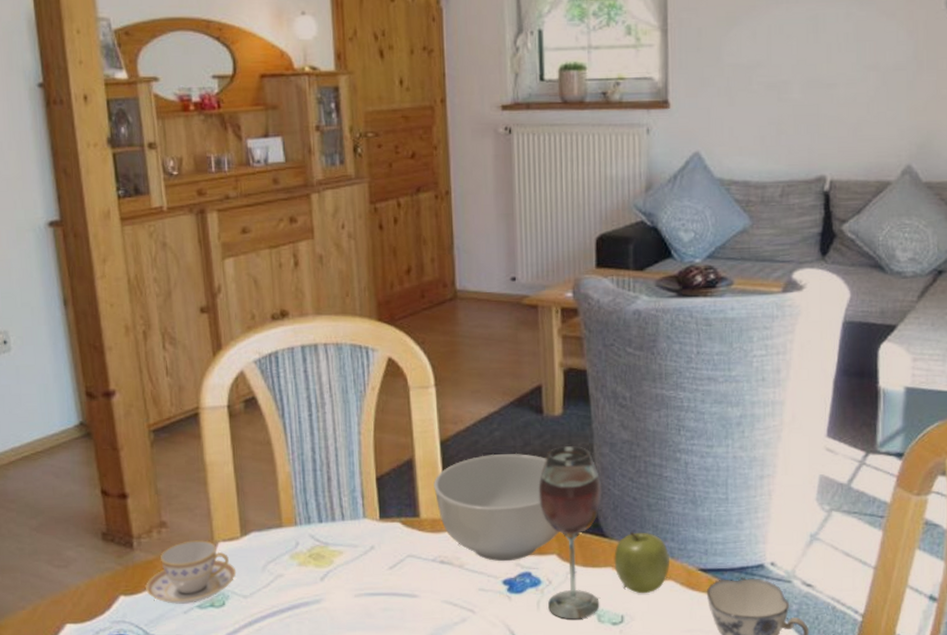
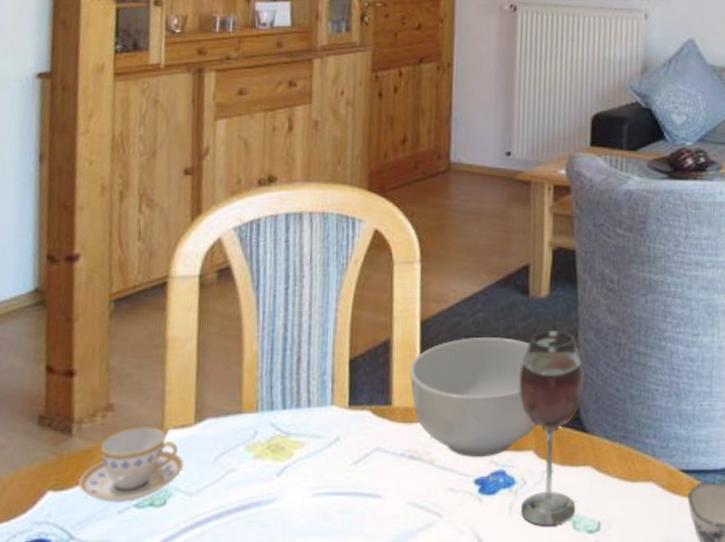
fruit: present [614,531,669,594] -> none [593,426,651,498]

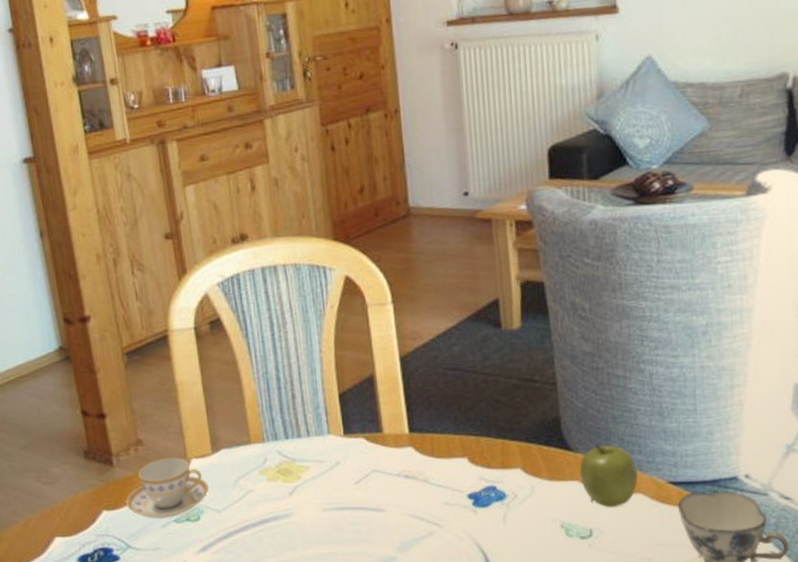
bowl: present [409,337,538,457] -> none [395,368,523,475]
wineglass: present [519,331,585,526] -> none [499,359,567,533]
fruit: none [593,426,651,498] -> present [580,444,638,508]

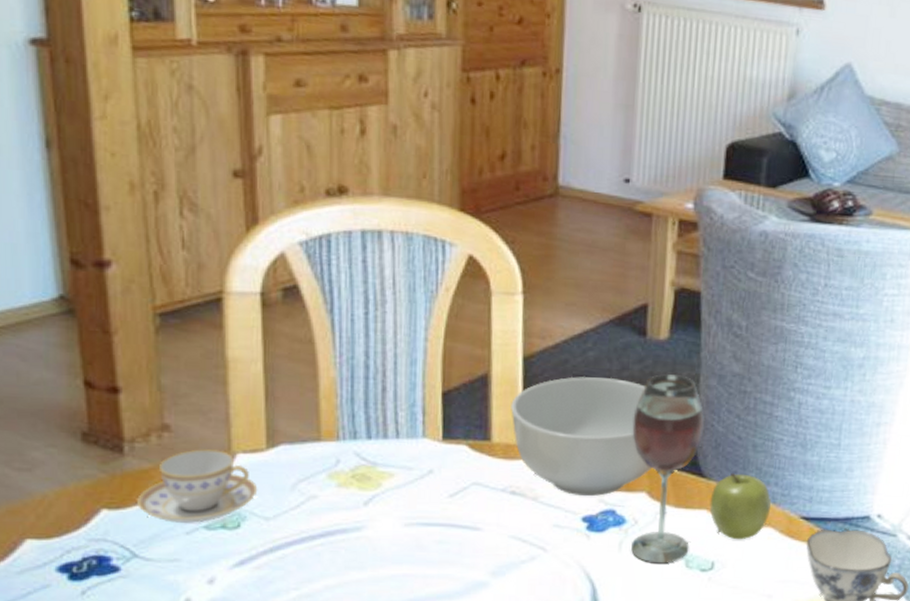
bowl: none [395,368,523,475] -> present [511,376,652,496]
wineglass: none [499,359,567,533] -> present [631,374,705,563]

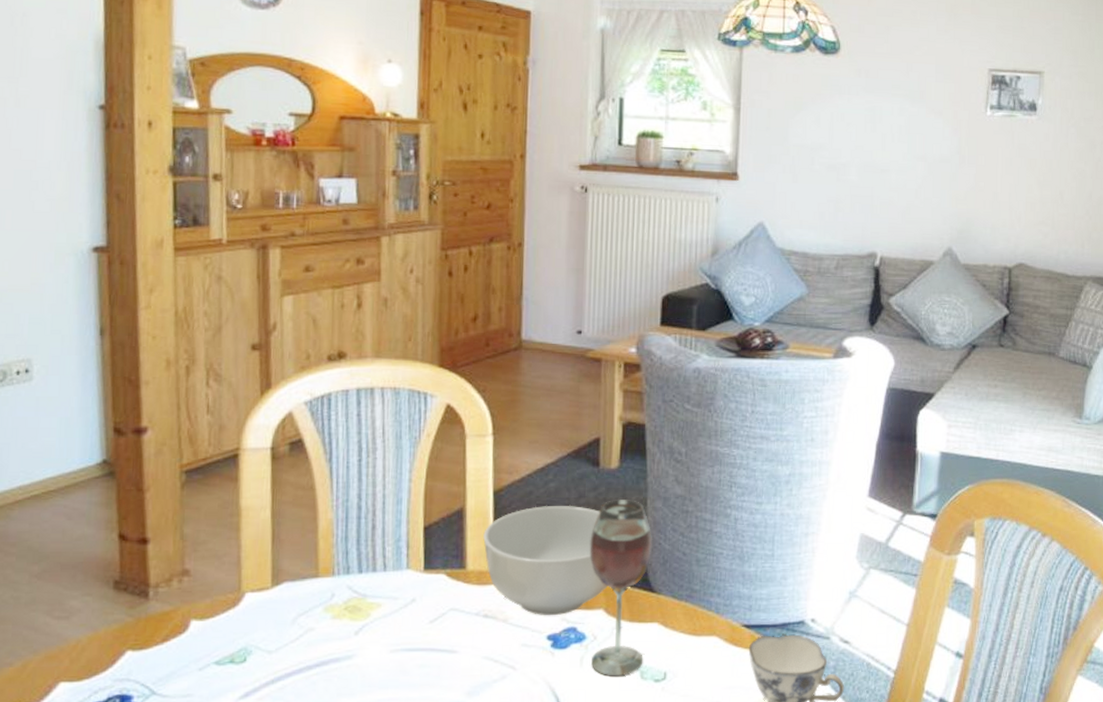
teacup: present [137,449,258,523] -> none [158,590,263,660]
fruit: present [709,472,771,540] -> none [660,586,715,650]

